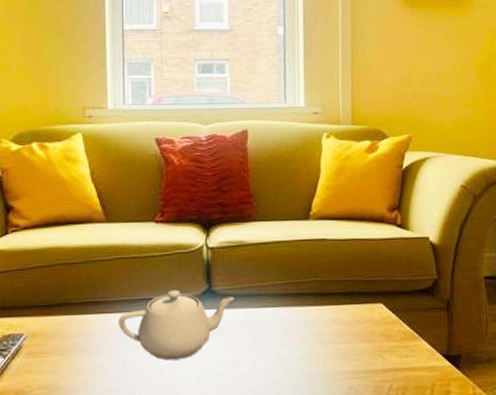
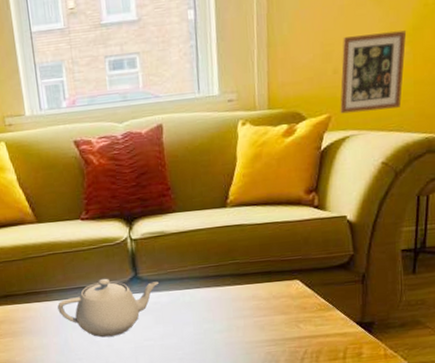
picture frame: none [419,65,477,136] -> present [340,30,407,114]

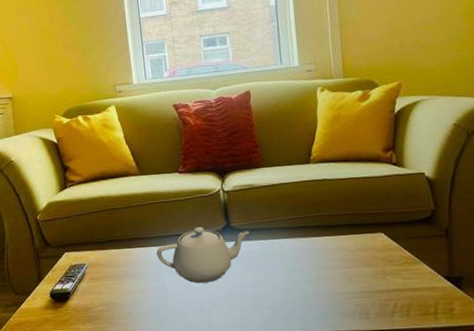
picture frame: present [340,30,407,114] -> none [406,11,466,82]

